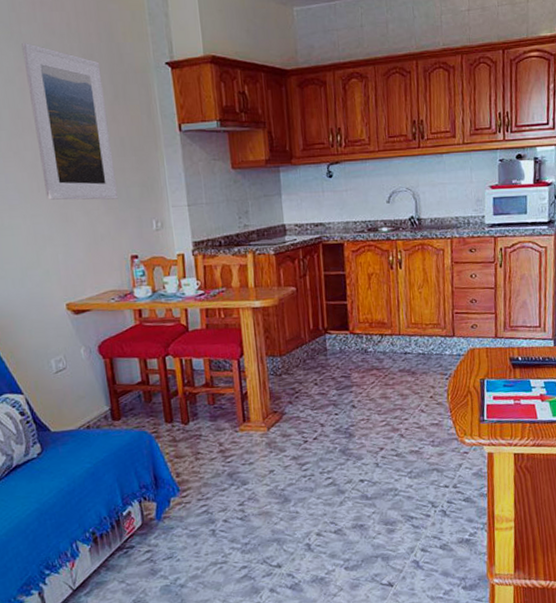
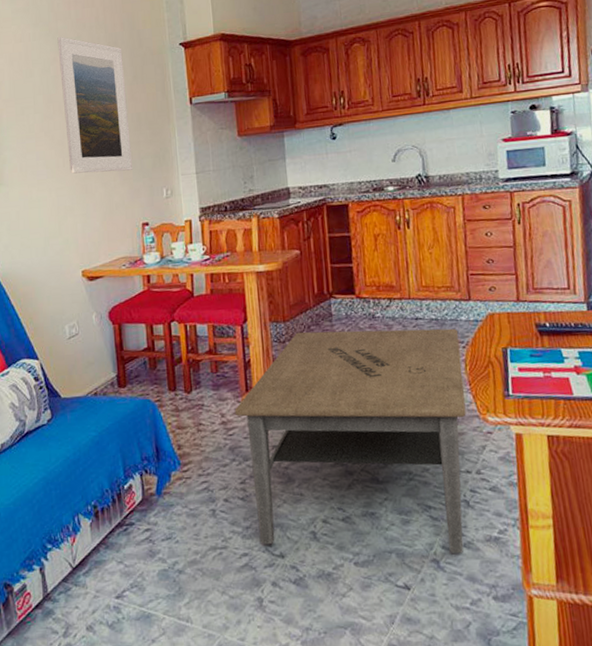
coffee table: none [232,362,447,558] -> present [234,328,466,554]

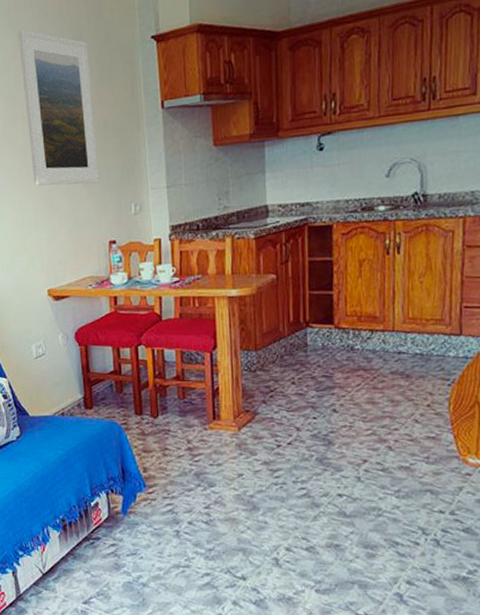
coffee table: present [234,328,466,554] -> none [201,361,445,590]

